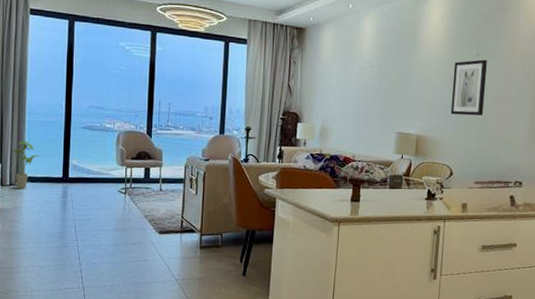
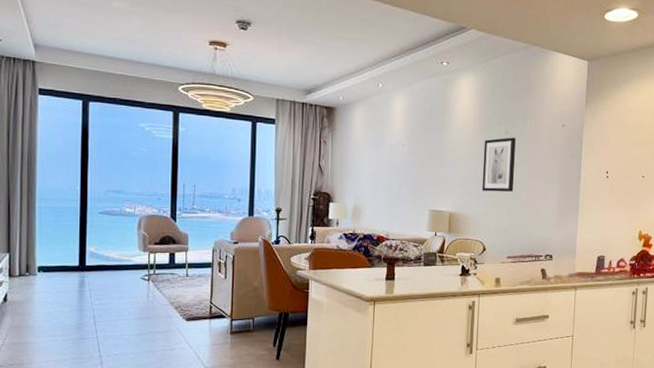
house plant: present [12,141,42,189] -> none [21,229,55,280]

